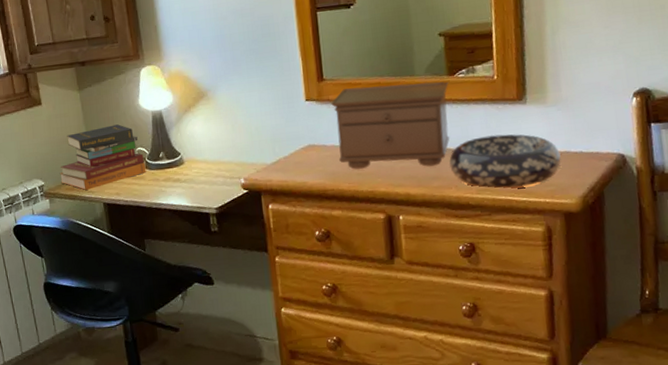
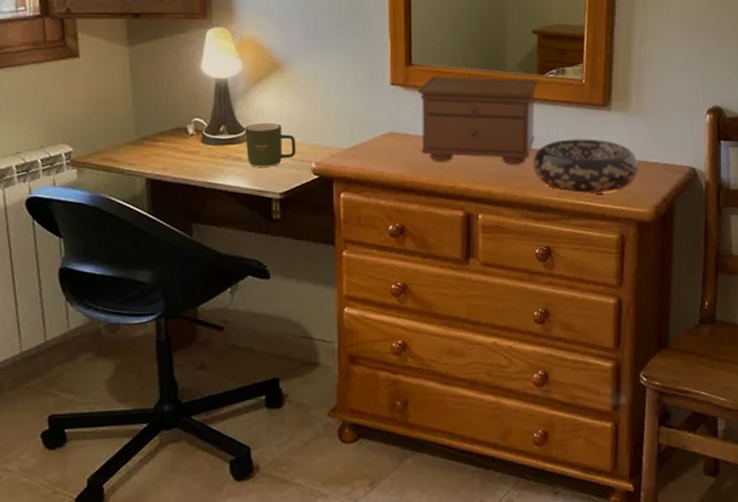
books: present [59,124,146,190] -> none [93,89,202,162]
mug: none [180,146,227,187] -> present [245,123,296,167]

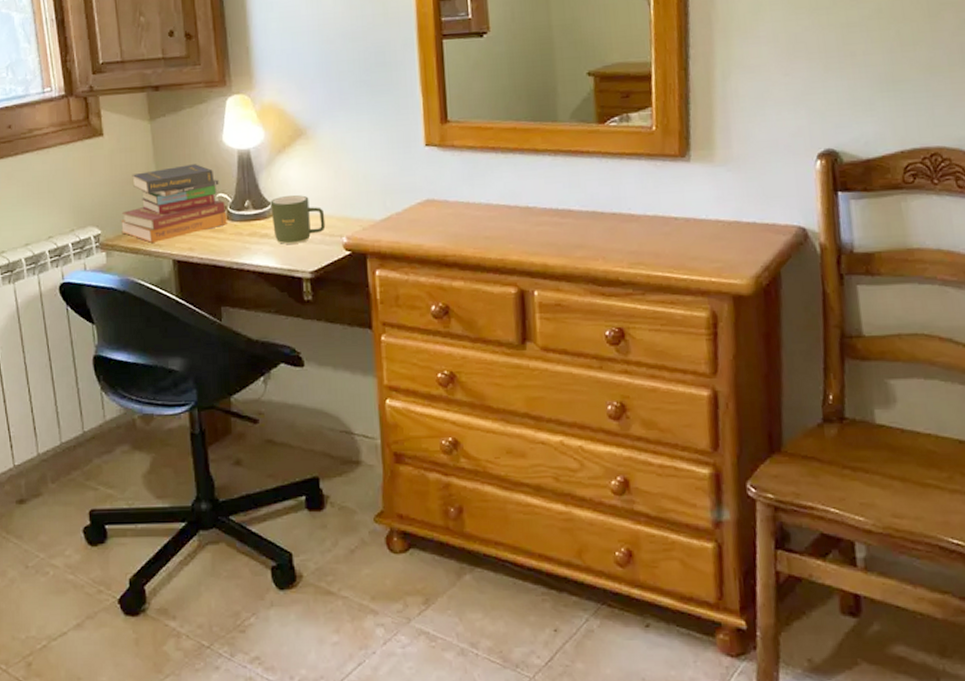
books: none [93,89,202,162] -> present [120,164,227,243]
jewelry box: present [418,76,539,165] -> none [456,130,598,232]
decorative bowl: present [532,139,639,194] -> none [595,197,731,263]

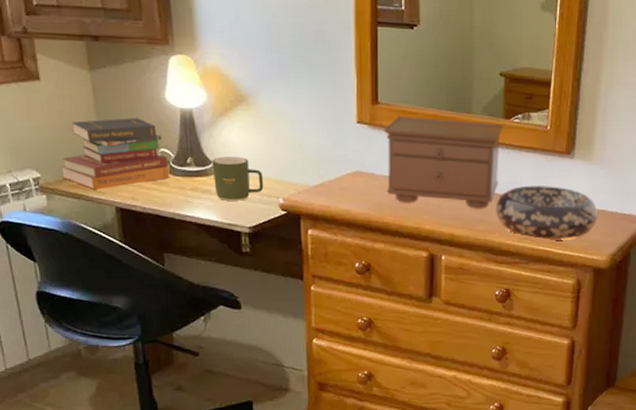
jewelry box: none [456,130,598,232] -> present [384,116,504,209]
decorative bowl: none [595,197,731,263] -> present [495,185,598,240]

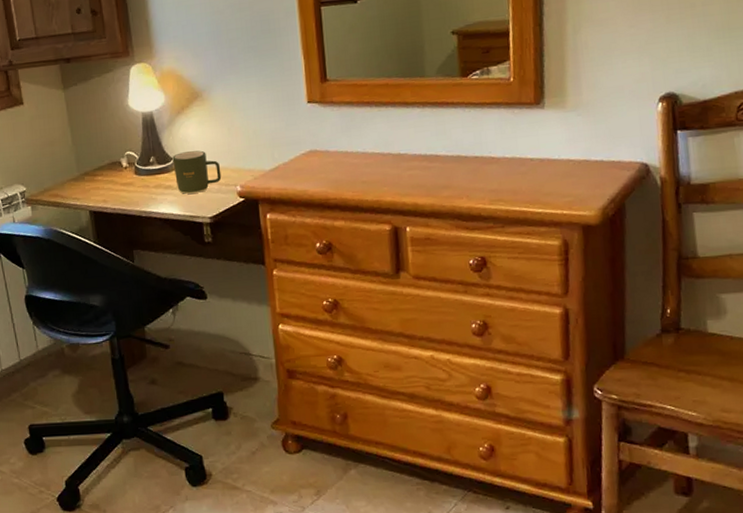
books: present [60,118,170,190] -> none [42,126,136,197]
jewelry box: present [384,116,504,209] -> none [335,83,462,177]
decorative bowl: present [495,185,598,240] -> none [460,140,580,199]

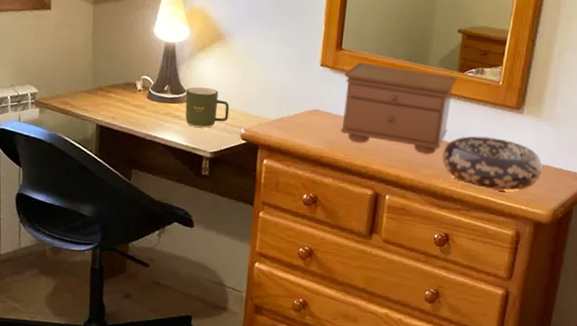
jewelry box: none [335,83,462,177] -> present [340,63,458,155]
decorative bowl: none [460,140,580,199] -> present [441,136,543,191]

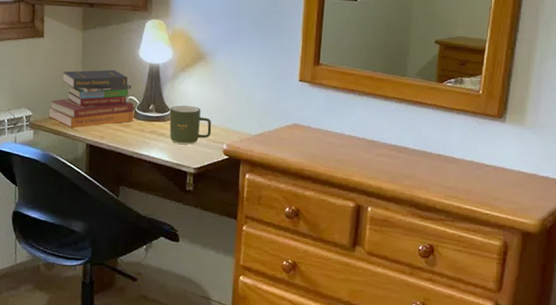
books: none [55,46,148,108] -> present [48,69,134,128]
jewelry box: present [340,63,458,155] -> none [320,77,437,166]
decorative bowl: present [441,136,543,191] -> none [423,145,528,200]

